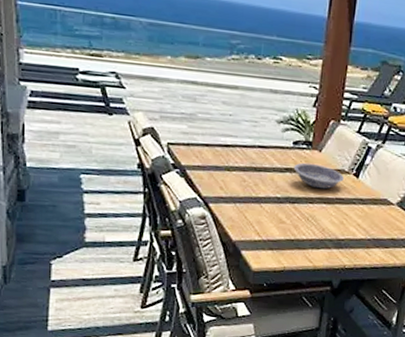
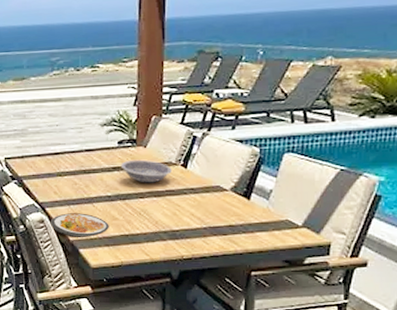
dish: none [212,211,275,239] -> present [50,213,109,237]

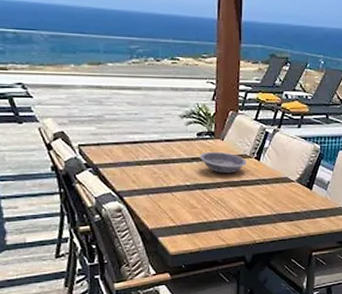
dish: present [50,213,109,237] -> none [128,202,188,226]

